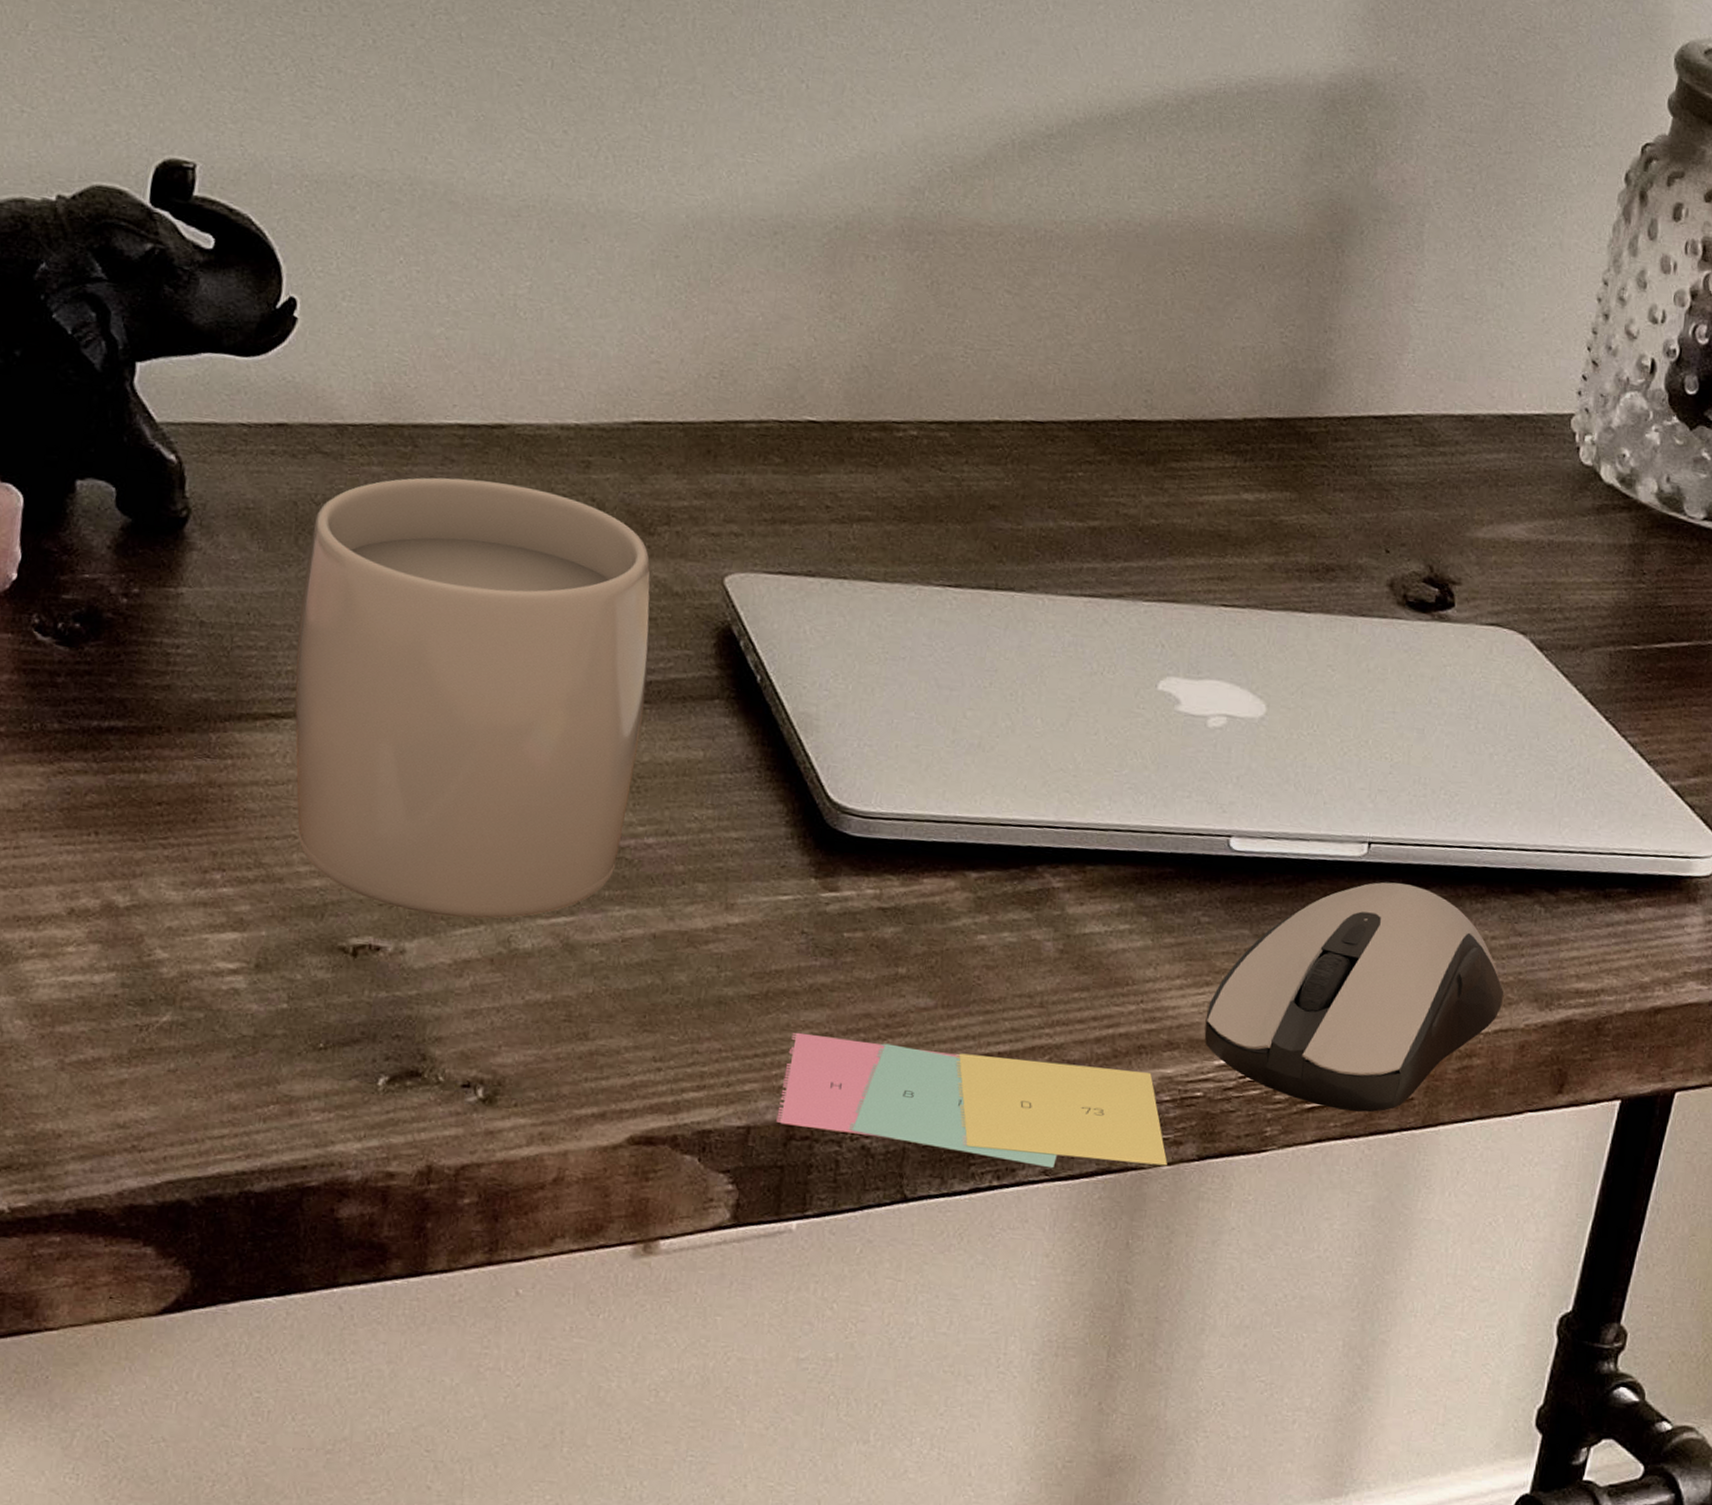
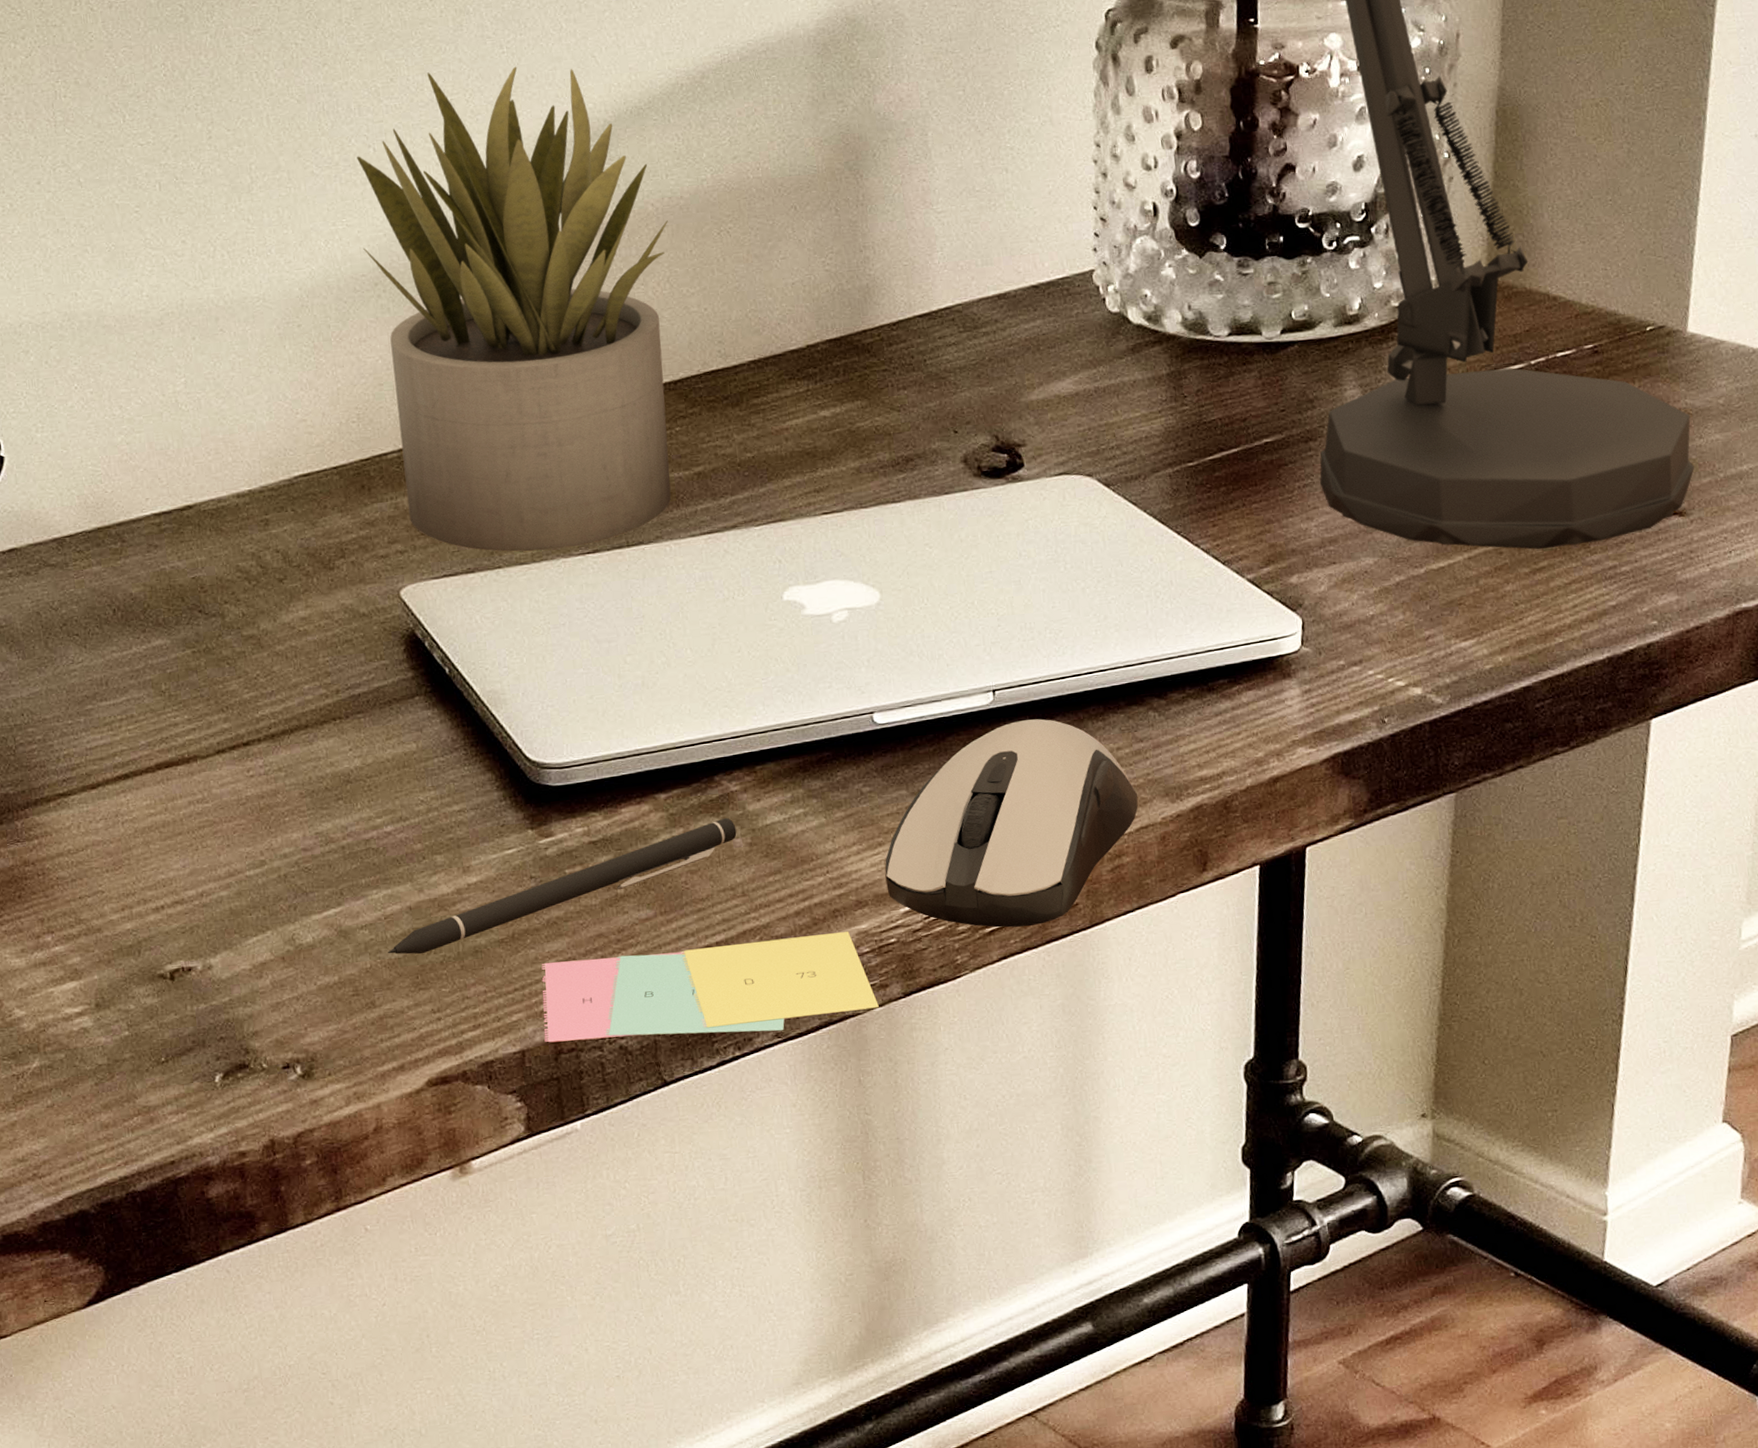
mug: present [295,477,650,919] -> none [57,553,366,932]
pen: none [616,915,1050,992] -> present [388,817,737,955]
succulent plant: none [754,18,1120,577] -> present [357,66,671,552]

